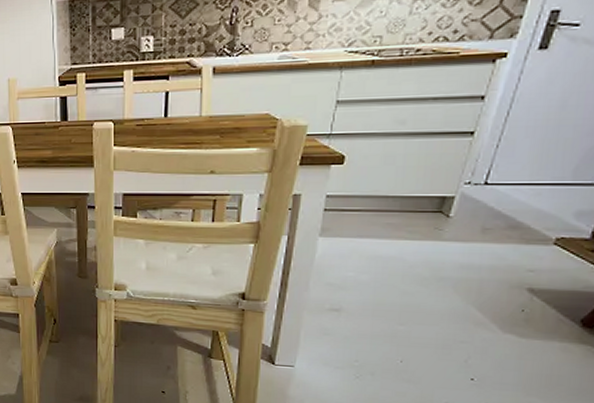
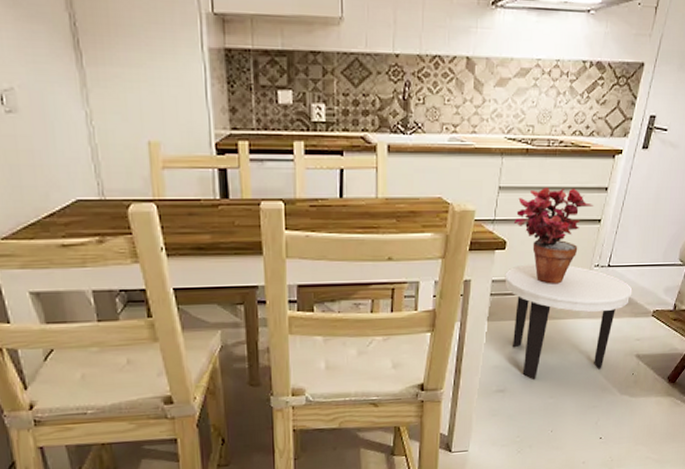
side table: none [342,179,523,302] -> present [504,264,633,379]
potted plant: none [354,98,463,202] -> present [513,188,593,284]

